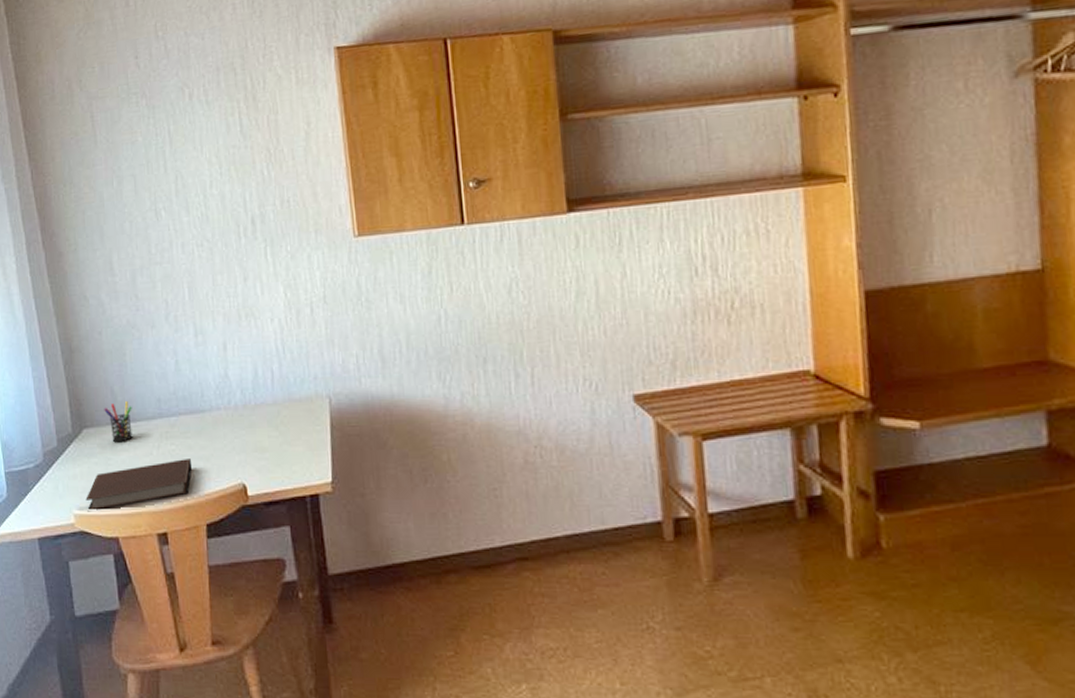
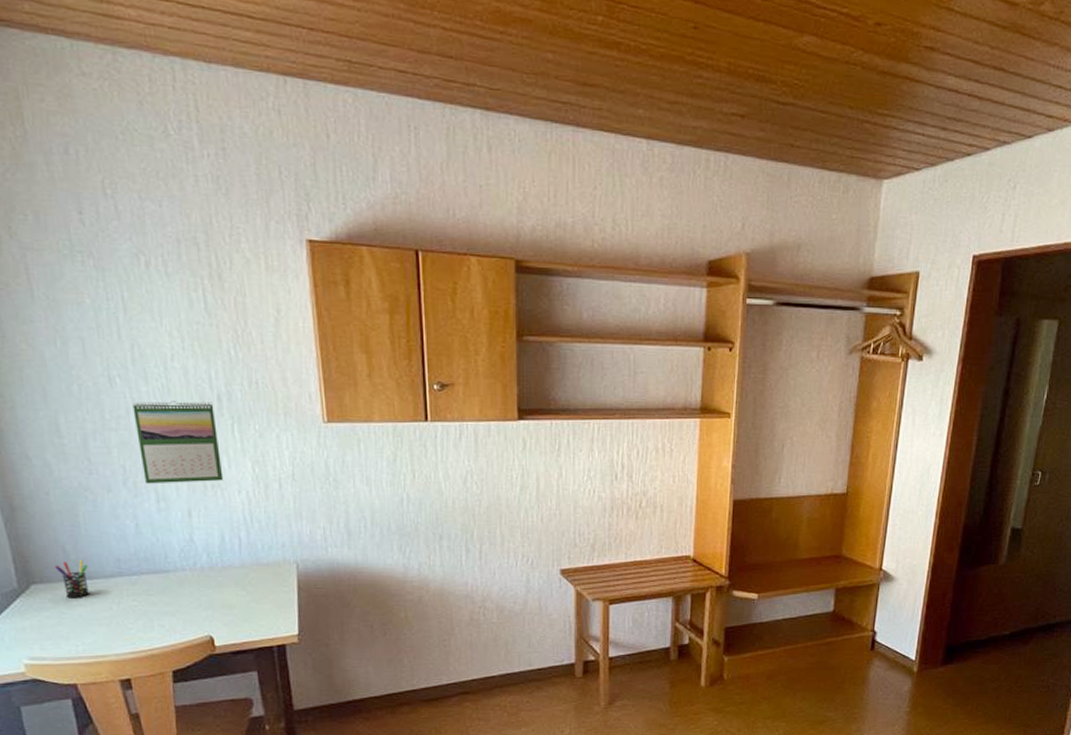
notebook: present [85,459,193,512] -> none [37,614,157,662]
calendar: none [175,226,257,318] -> present [132,401,224,484]

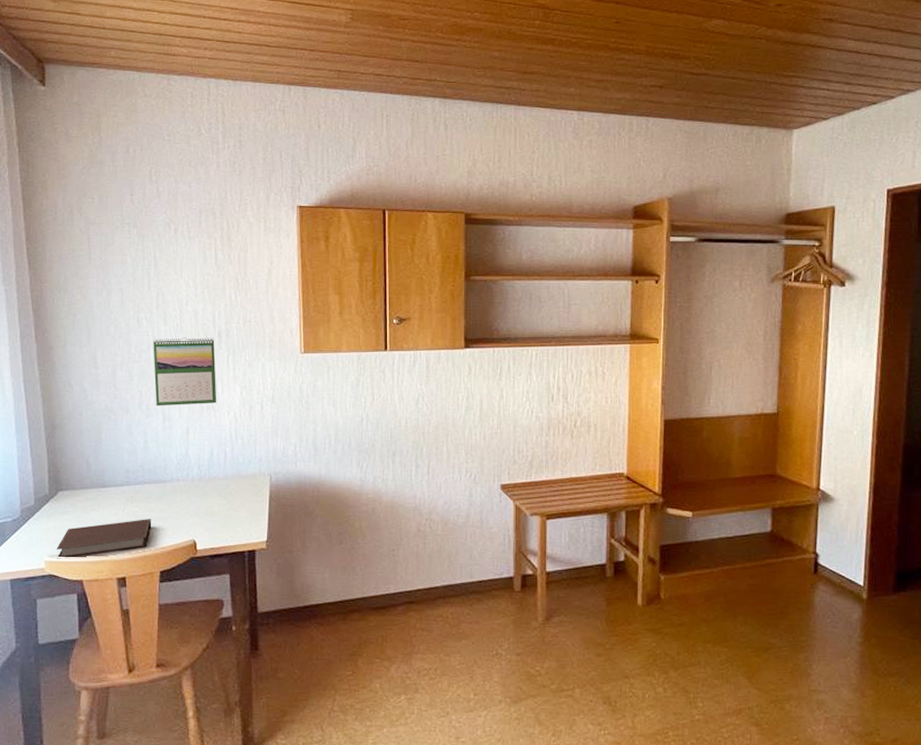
notebook: none [37,614,157,662] -> present [56,519,152,559]
pen holder: present [55,560,89,598] -> none [79,471,104,504]

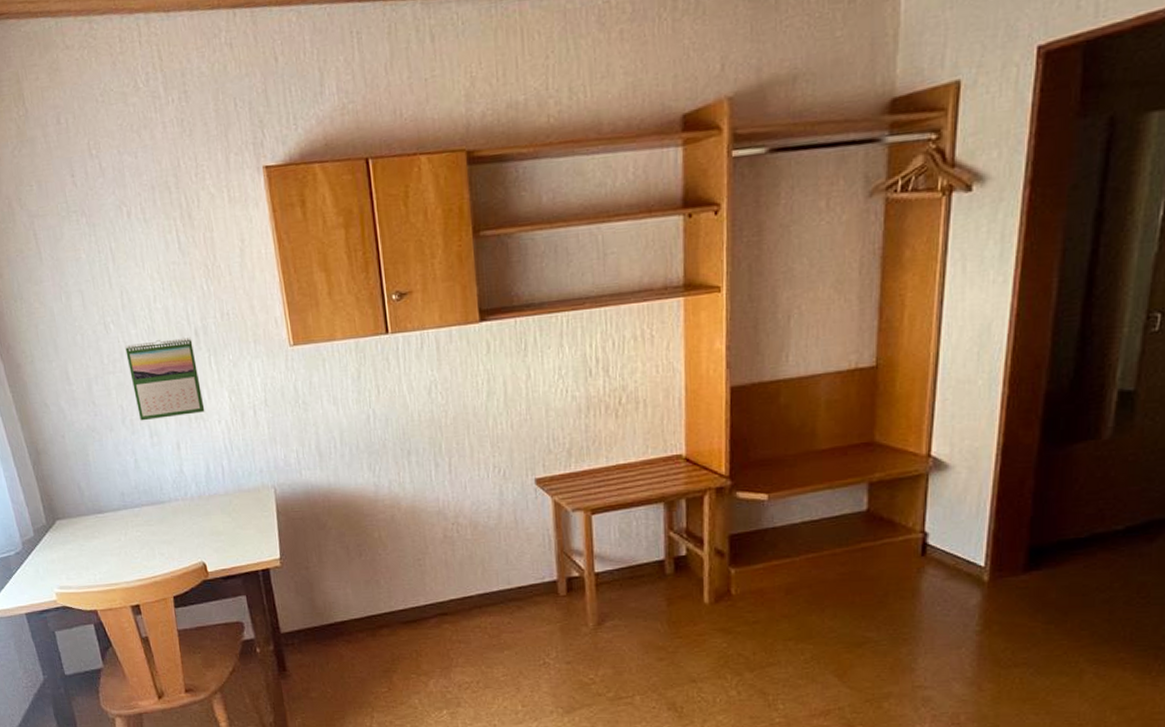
notebook: present [56,519,152,559] -> none [64,543,158,590]

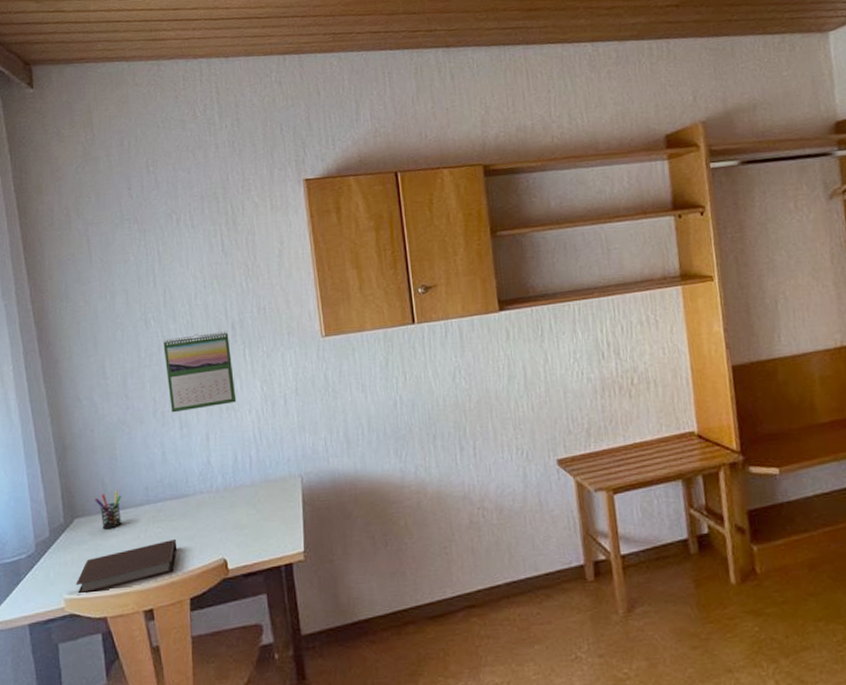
notebook: none [64,543,158,590] -> present [76,539,177,596]
pen holder: none [73,496,102,532] -> present [95,491,122,530]

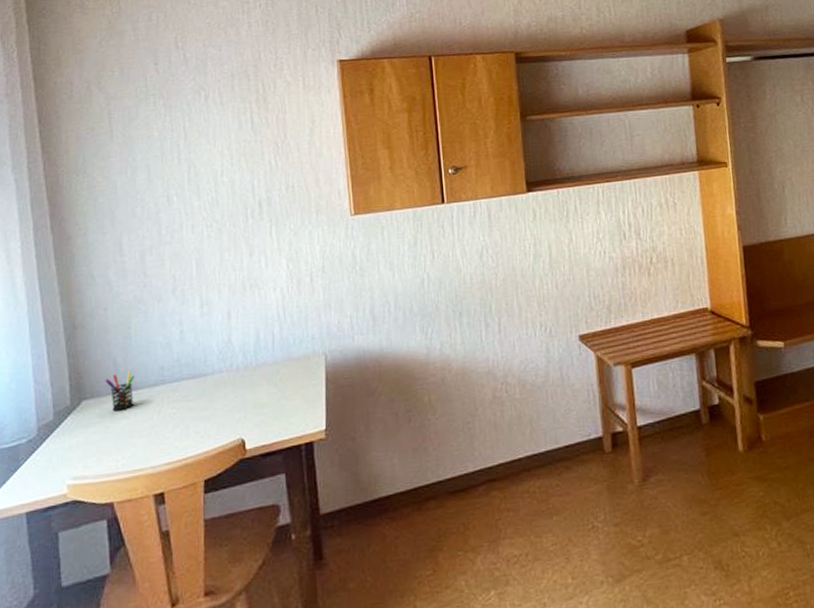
notebook: present [76,539,177,596] -> none [80,420,193,481]
calendar: present [163,331,237,413] -> none [186,208,261,291]

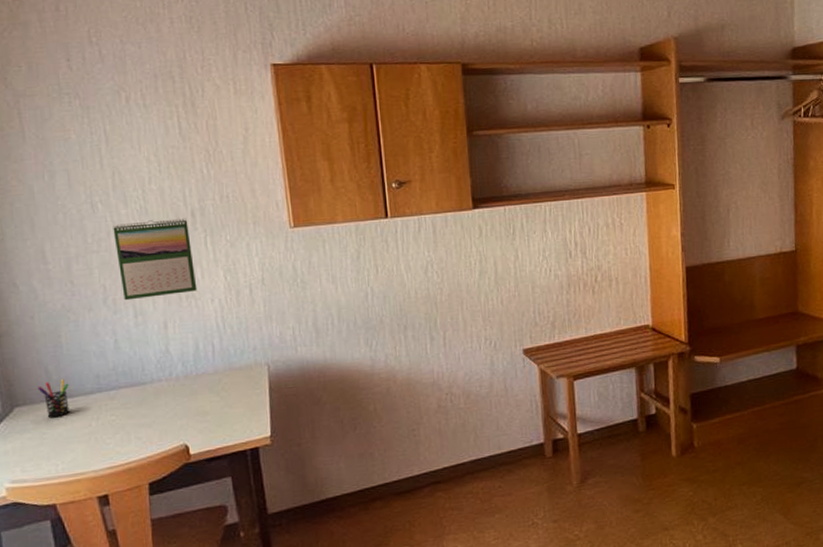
calendar: none [186,208,261,291] -> present [113,218,198,301]

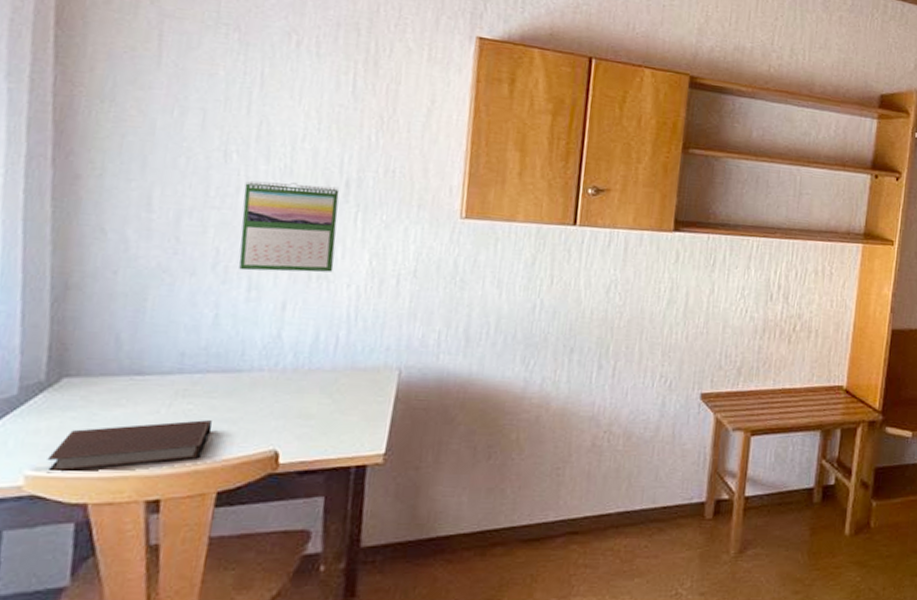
notebook: none [18,427,134,484] -> present [47,420,213,474]
pen holder: present [37,379,70,418] -> none [100,352,143,397]

